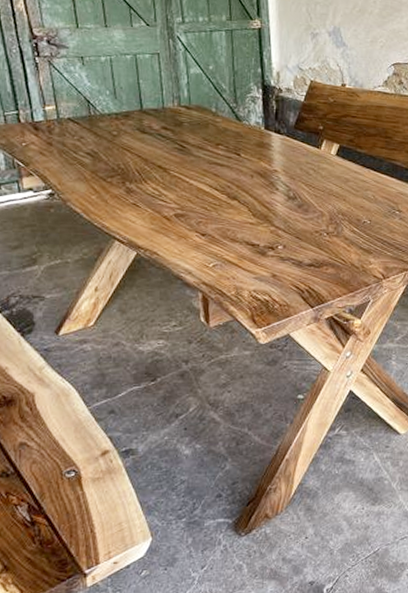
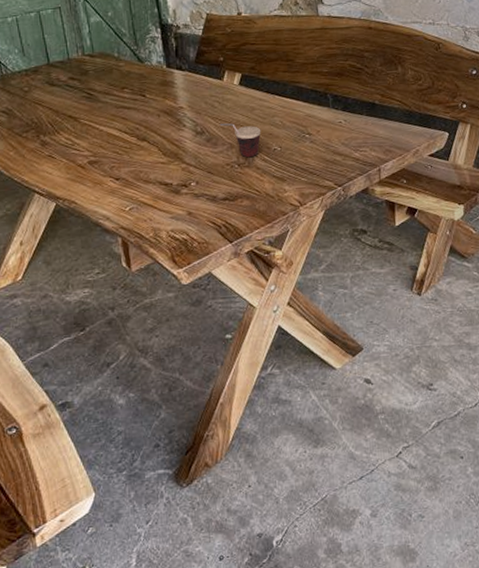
cup: none [312,190,353,228] -> present [219,123,261,158]

